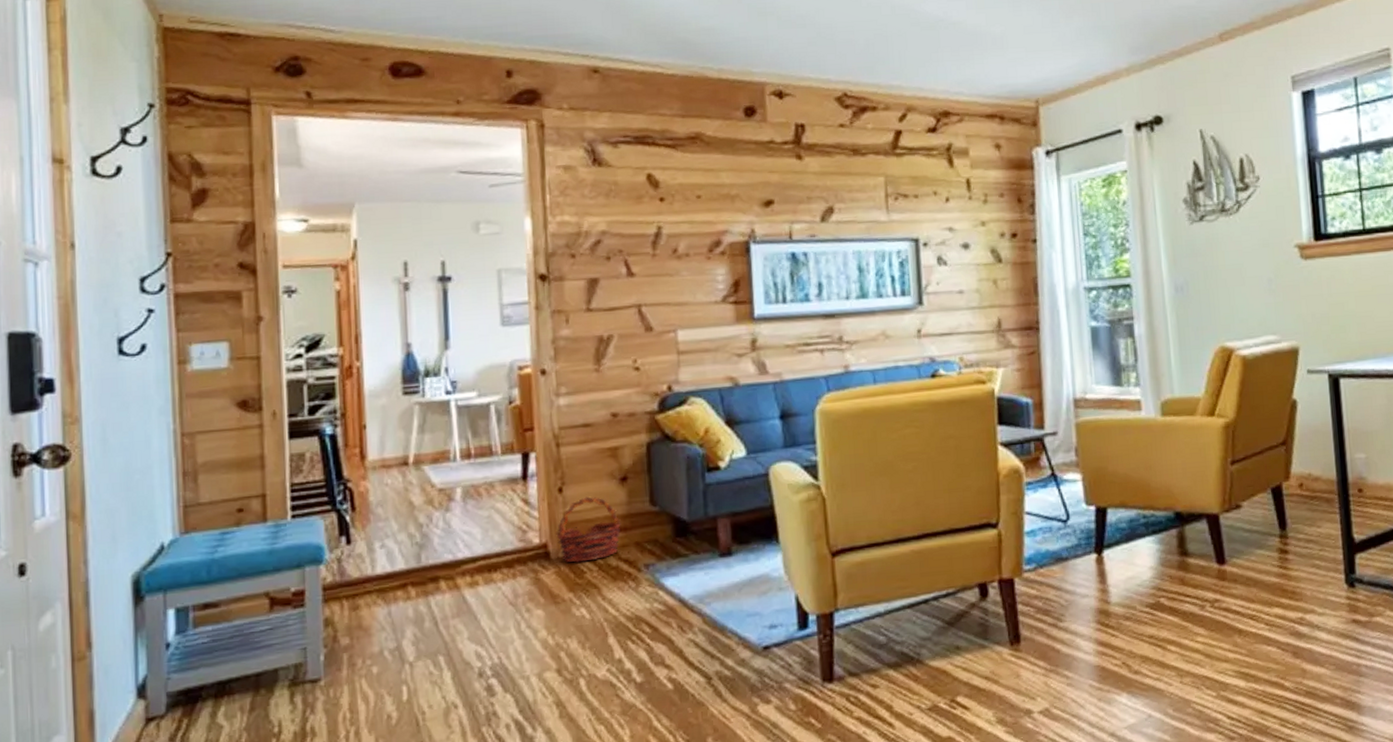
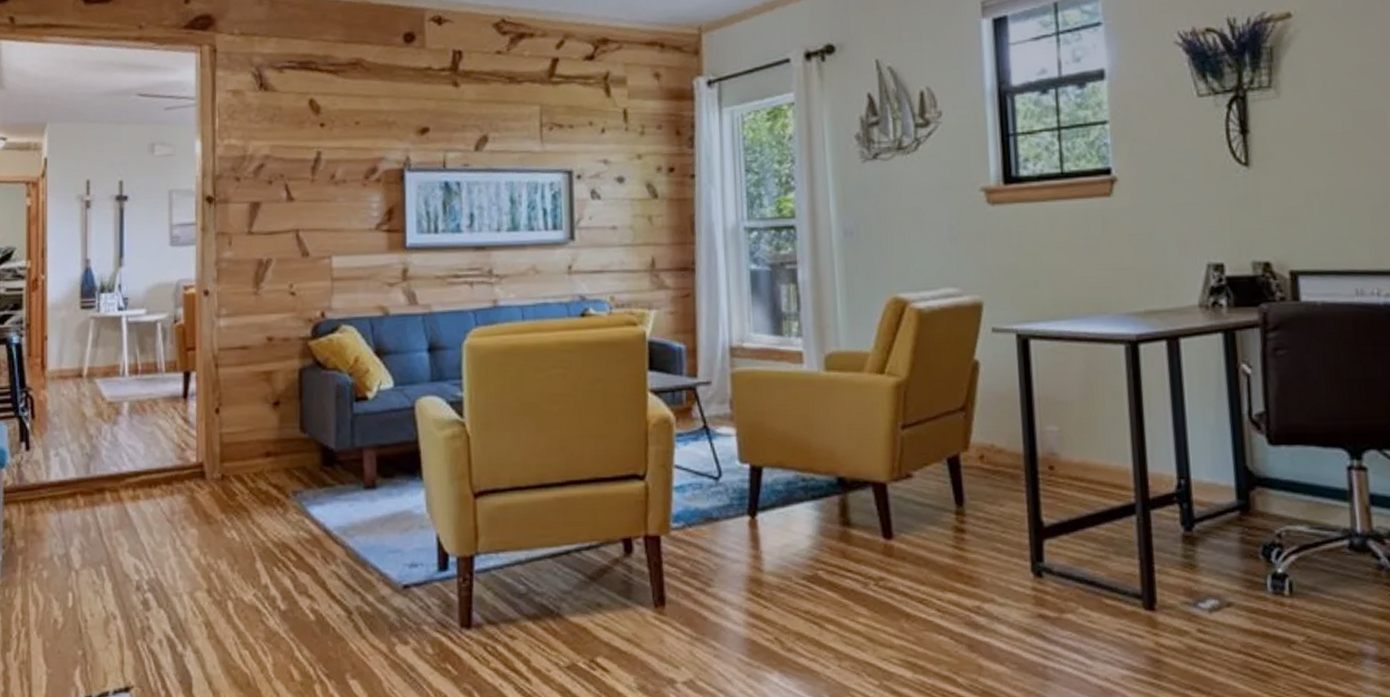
basket: present [555,496,621,563] -> none [210,419,272,484]

